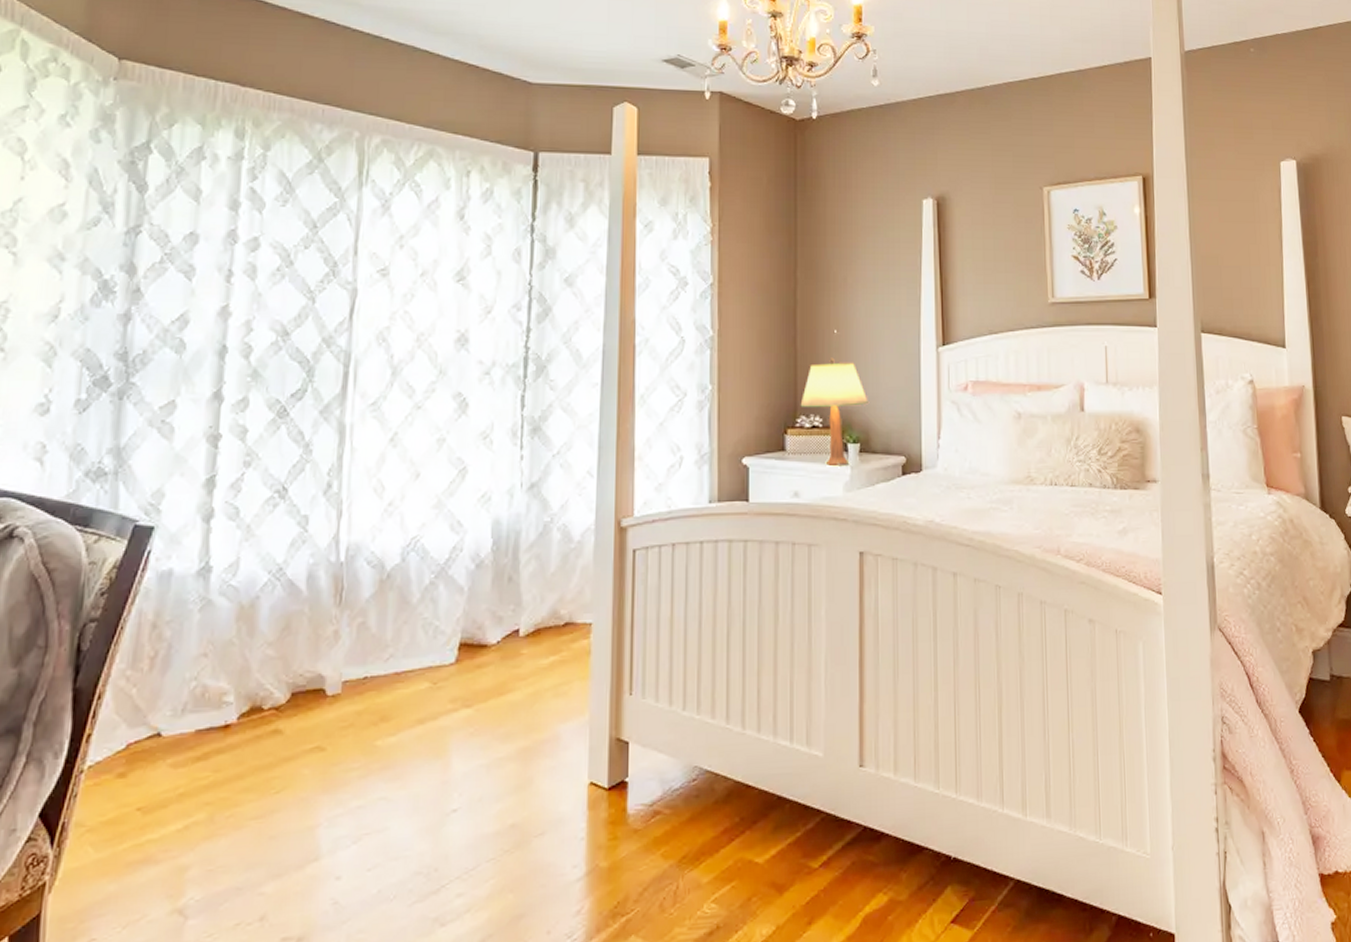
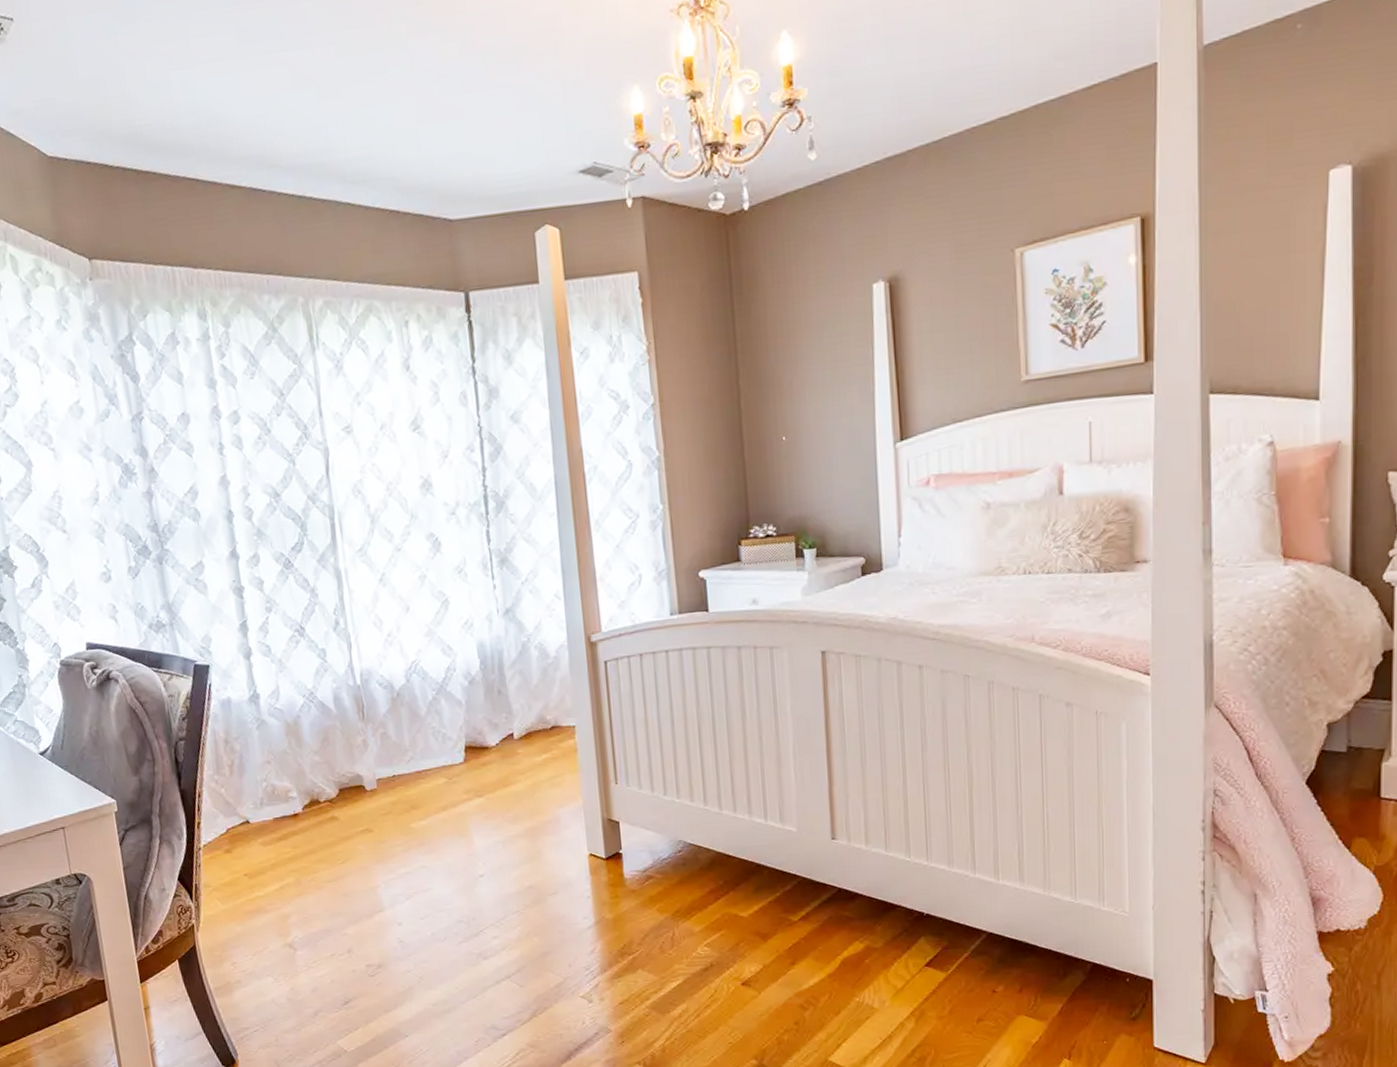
table lamp: present [800,359,868,467] -> none [752,467,823,573]

